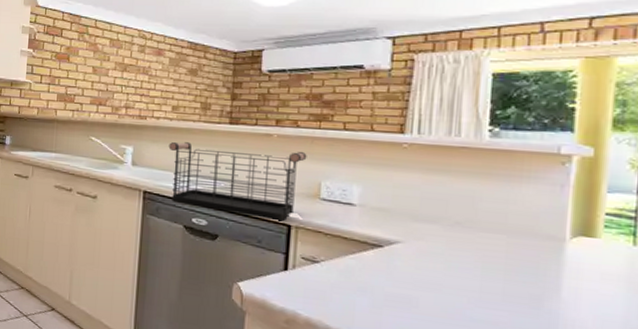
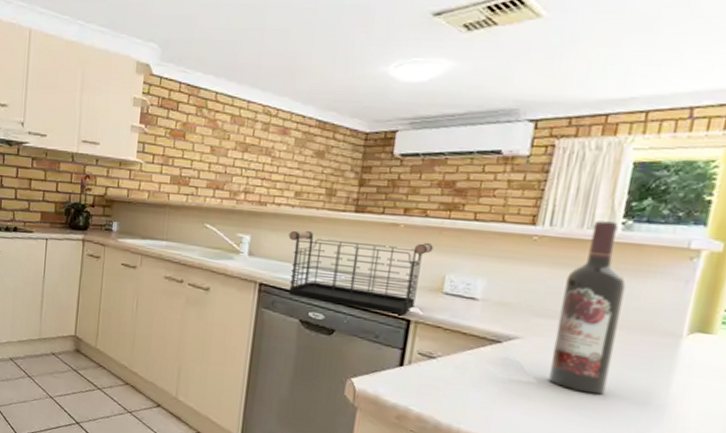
wine bottle: none [433,128,501,299] -> present [547,221,626,395]

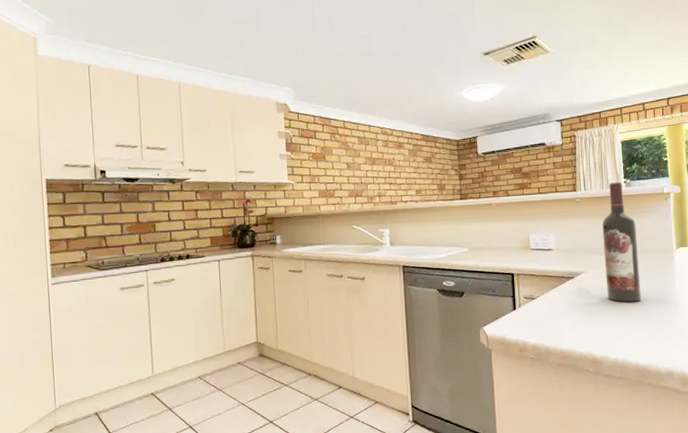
dish rack: present [288,231,434,316] -> none [417,215,518,273]

